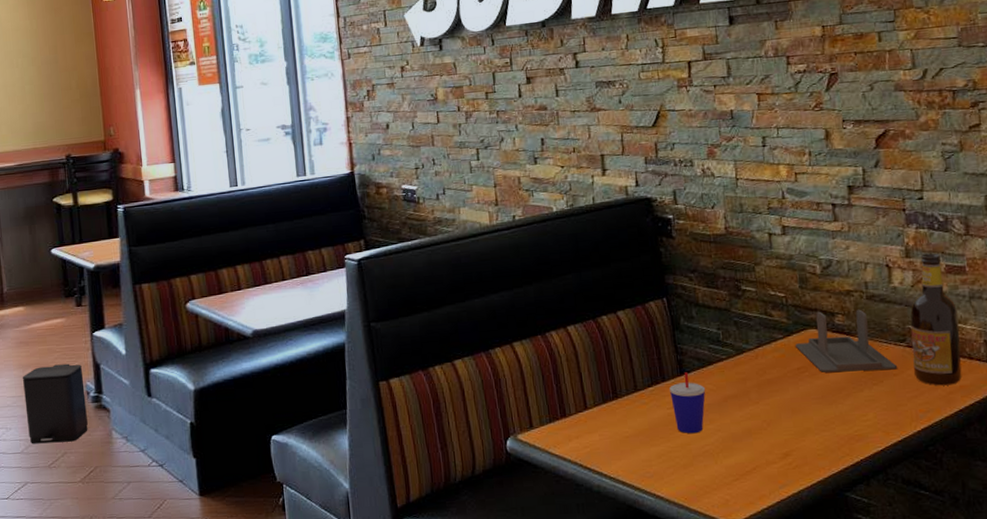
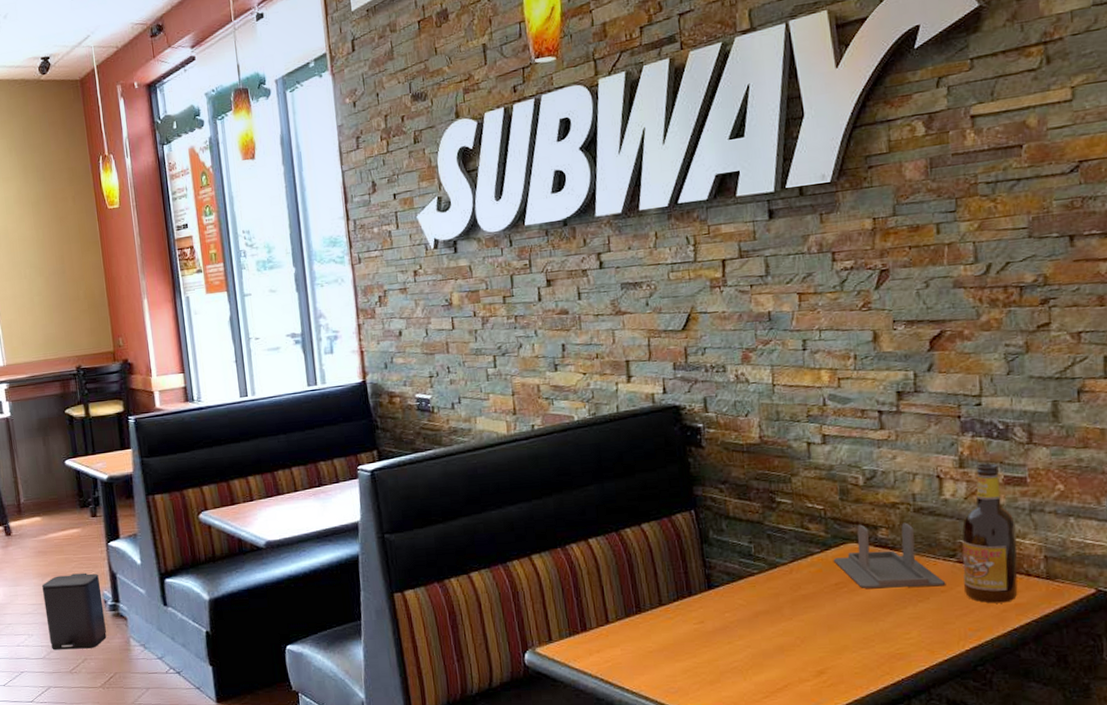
beverage cup: present [670,372,706,434] -> none [697,587,736,650]

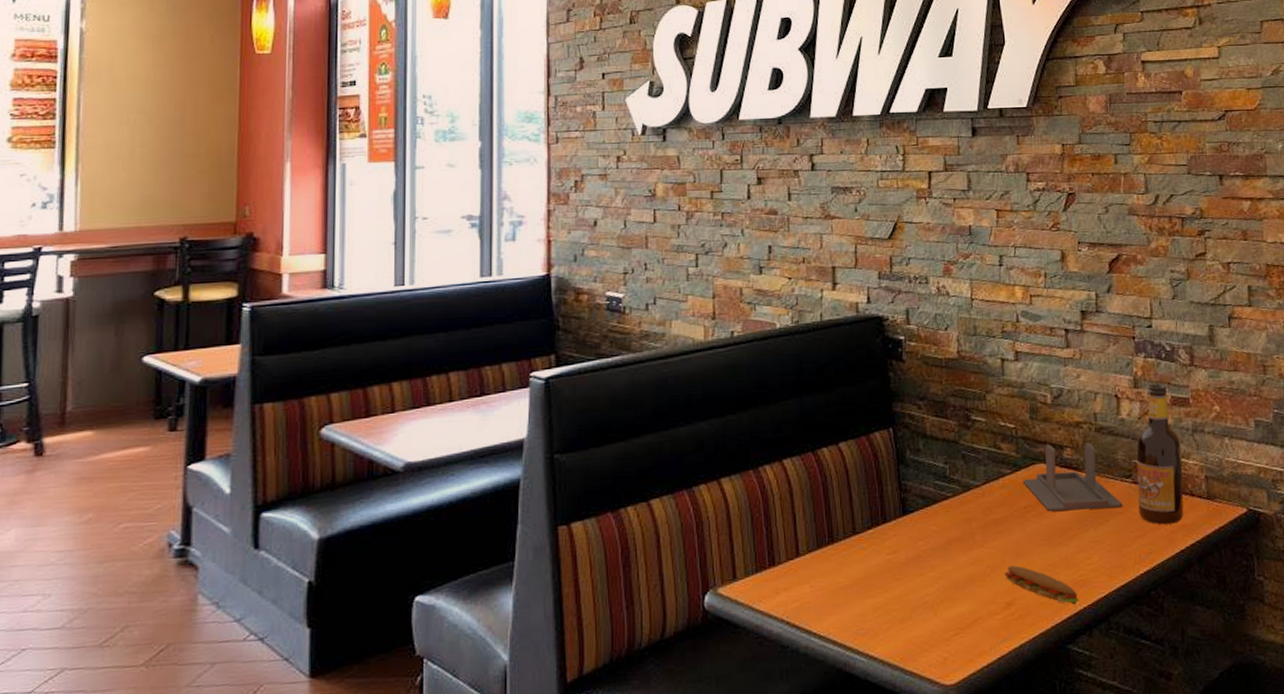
pedal bin: present [41,572,107,650] -> none [76,506,167,616]
sandwich: none [815,638,897,677] -> present [1004,565,1079,606]

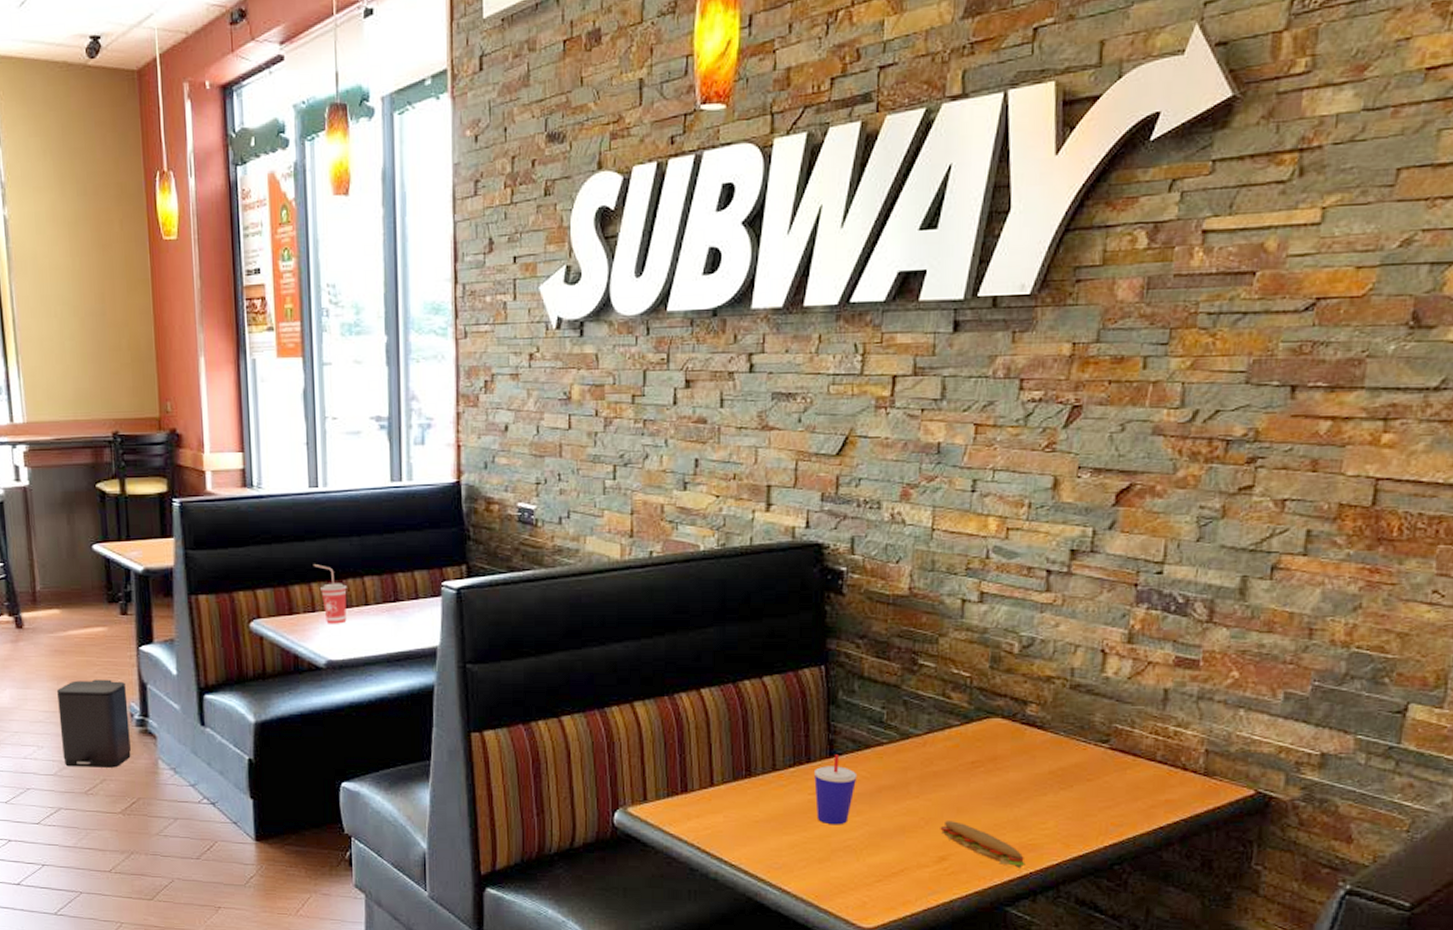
pedal bin: none [76,506,167,616] -> present [56,679,131,768]
beverage cup: none [395,363,430,424] -> present [313,564,347,624]
beverage cup: none [891,512,929,583] -> present [814,754,858,825]
napkin holder: present [1022,442,1123,511] -> none [972,697,1094,774]
soda bottle: present [1136,383,1184,525] -> none [1111,640,1180,798]

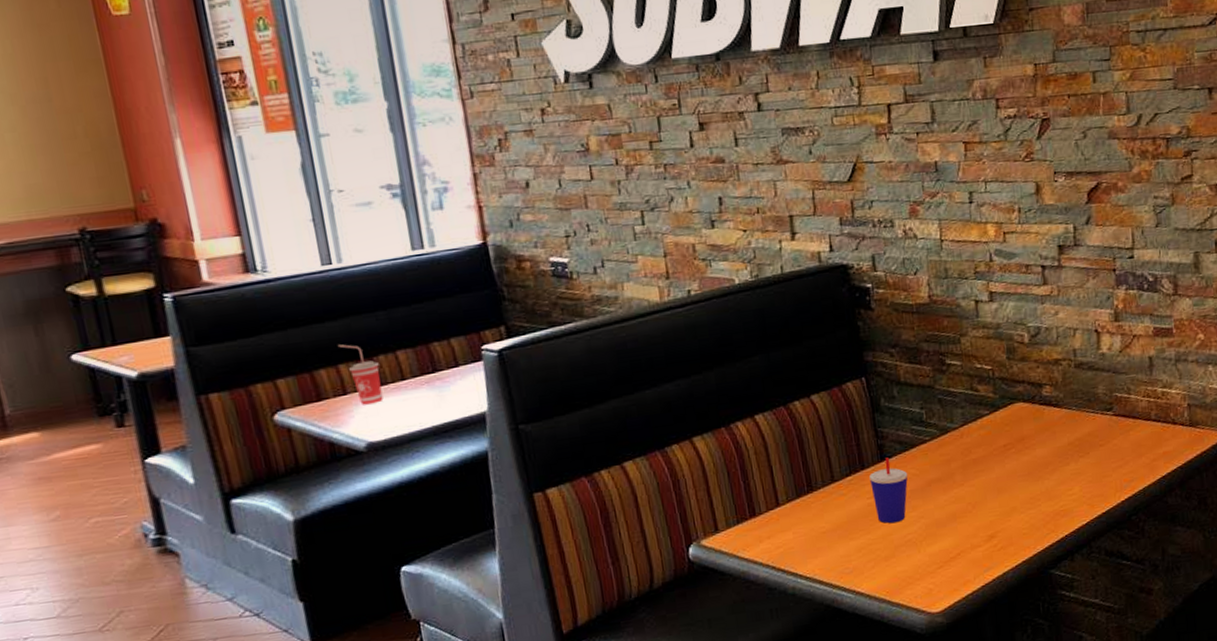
pedal bin: present [56,679,131,768] -> none [47,500,151,605]
sandwich: present [940,821,1025,869] -> none [985,501,1061,535]

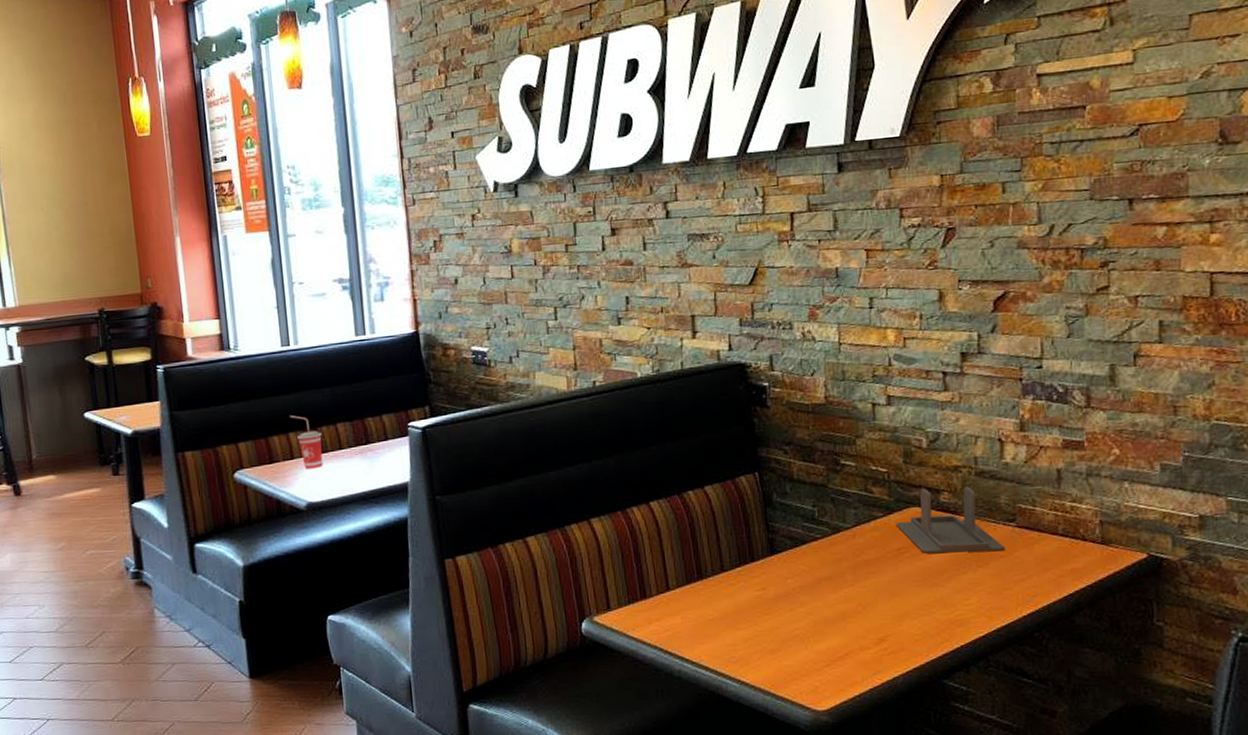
beverage cup: present [869,457,909,524] -> none [759,552,798,617]
napkin holder: none [1001,378,1104,448] -> present [895,486,1006,554]

